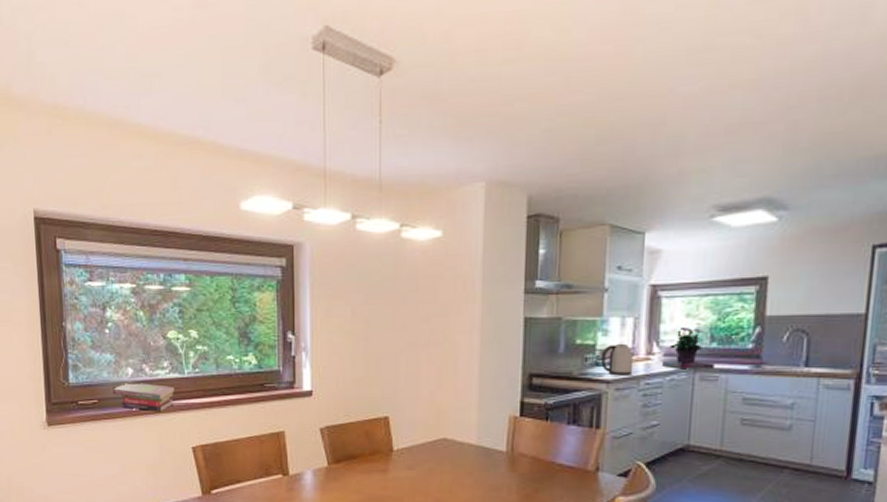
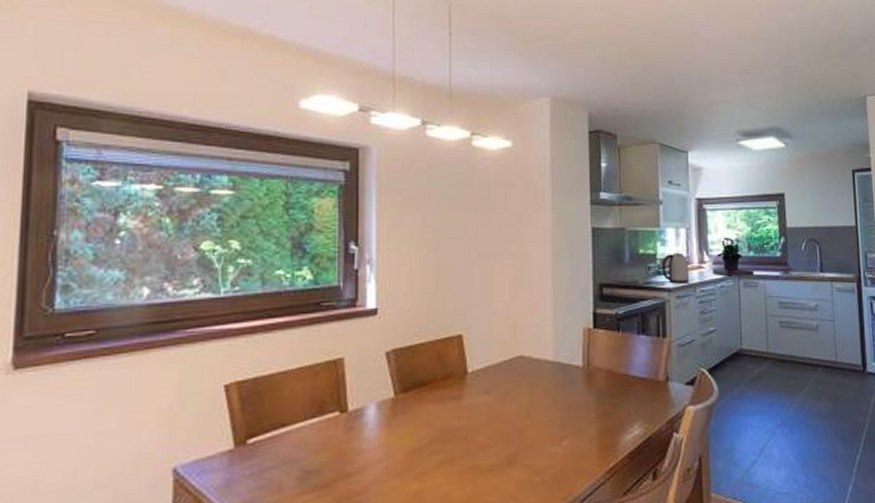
books: present [113,381,175,412] -> none [119,304,206,343]

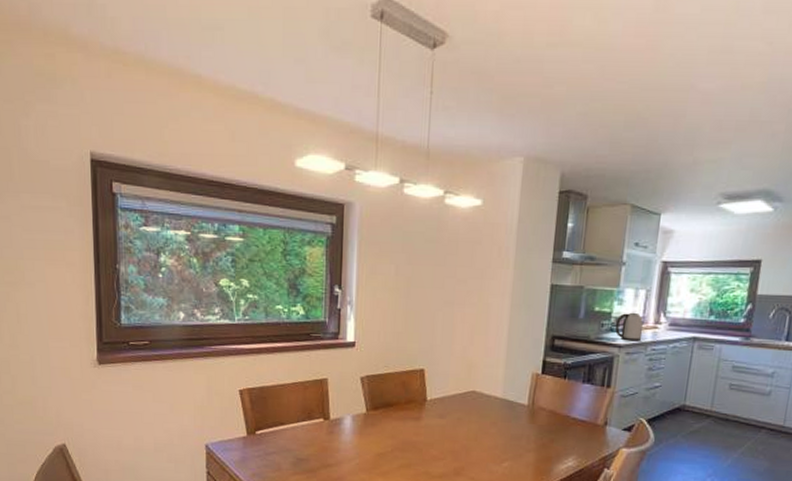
potted flower: present [712,237,754,277] -> none [666,300,711,340]

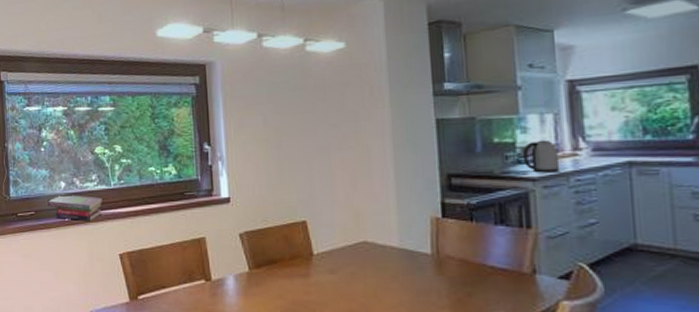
books: none [164,325,225,356] -> present [48,194,102,222]

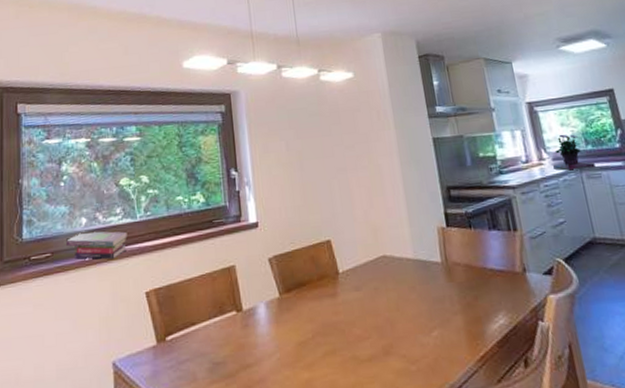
kettle: present [522,139,561,173] -> none [502,152,532,182]
potted flower: none [590,120,653,164] -> present [552,134,596,171]

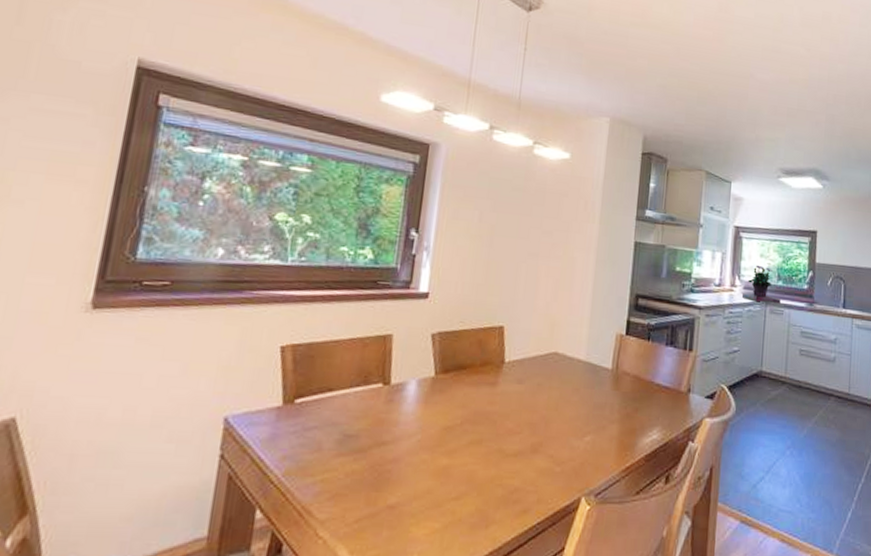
books: present [66,231,127,260] -> none [192,263,272,303]

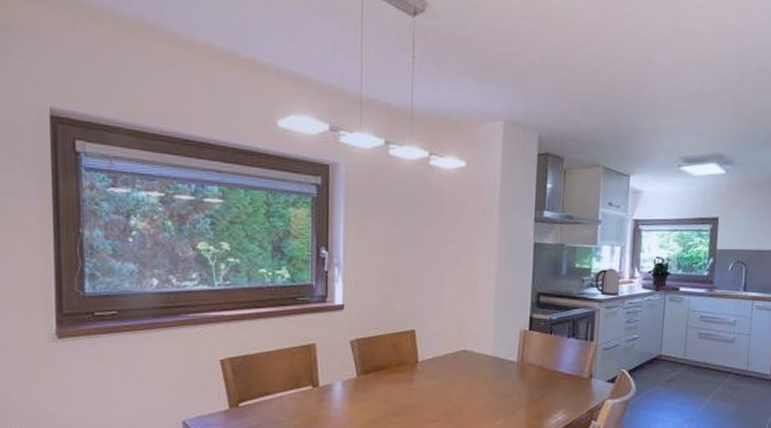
kettle: none [695,273,721,304] -> present [594,268,620,296]

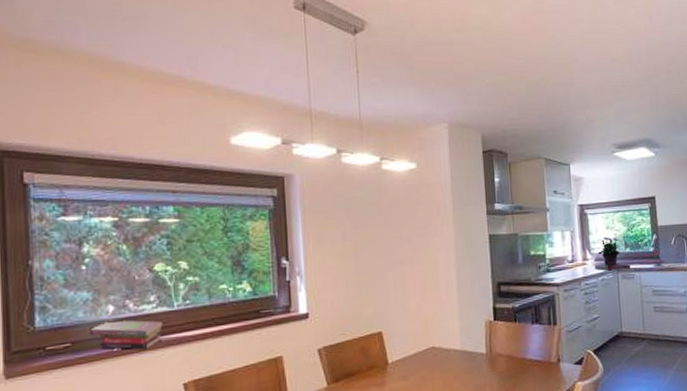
books: none [135,292,203,324] -> present [90,319,163,351]
kettle: present [594,268,620,296] -> none [550,252,575,280]

